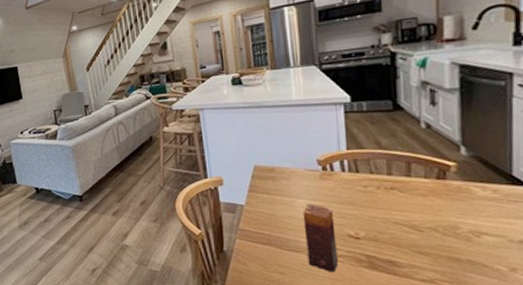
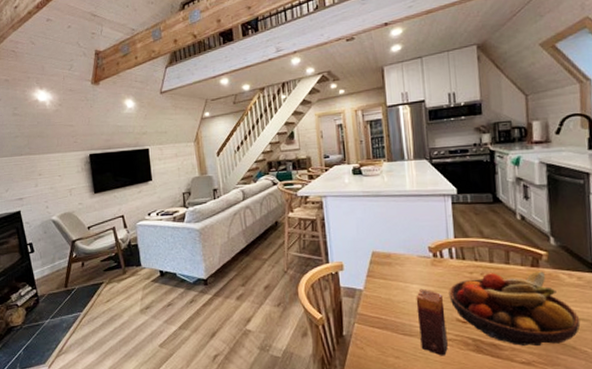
fruit bowl: none [340,184,494,263] -> present [449,271,581,346]

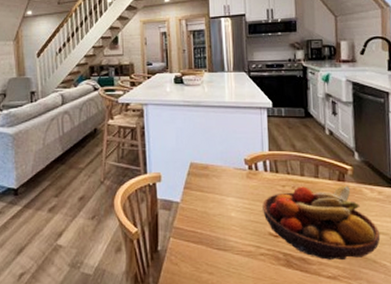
candle: present [416,288,448,356] -> none [231,201,260,271]

